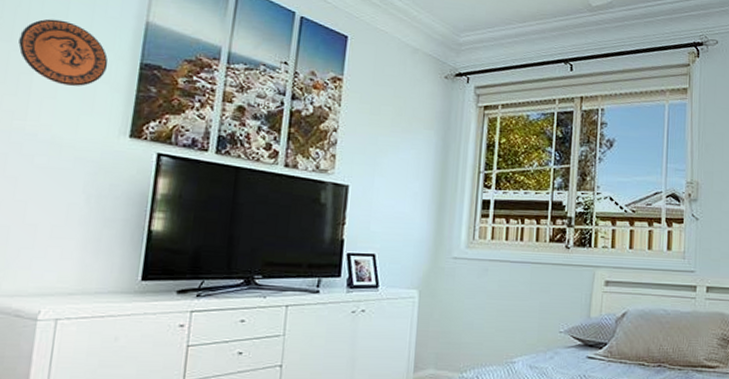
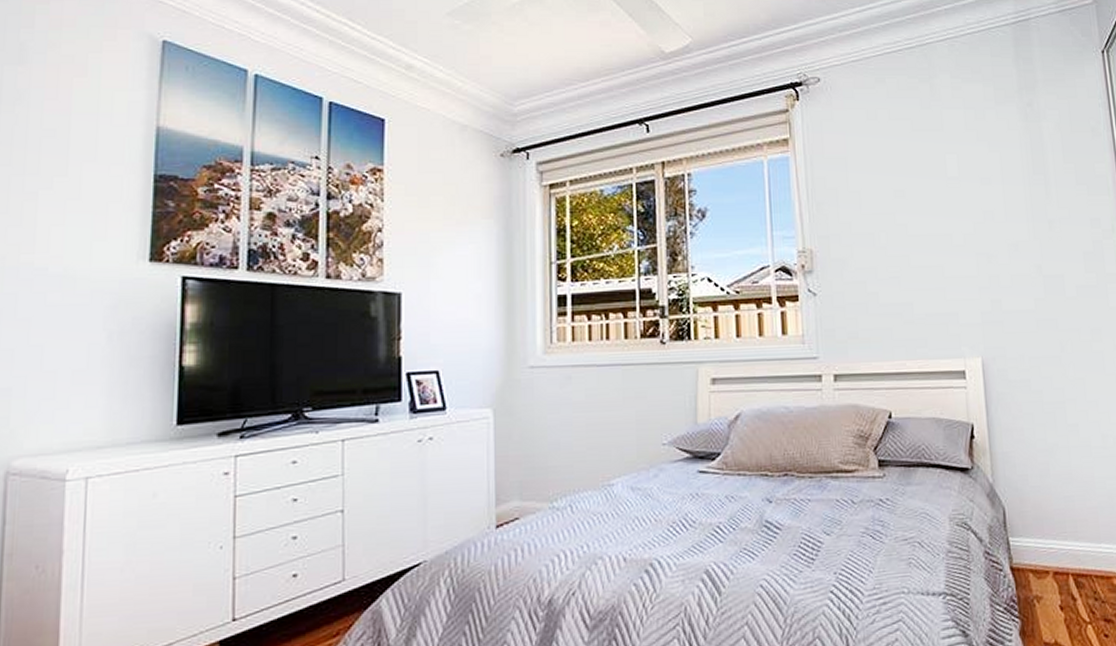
decorative plate: present [18,18,108,86] -> none [19,135,119,209]

